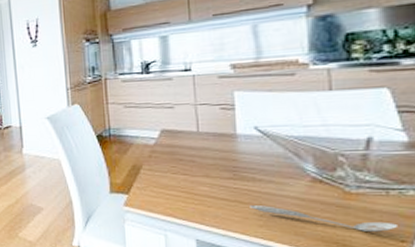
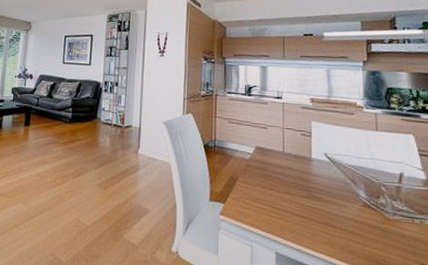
spoon: present [250,205,397,232] -> none [318,223,419,255]

